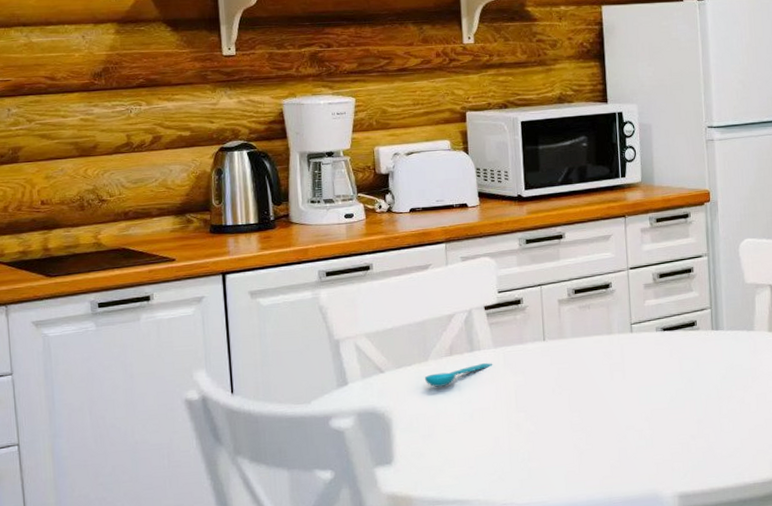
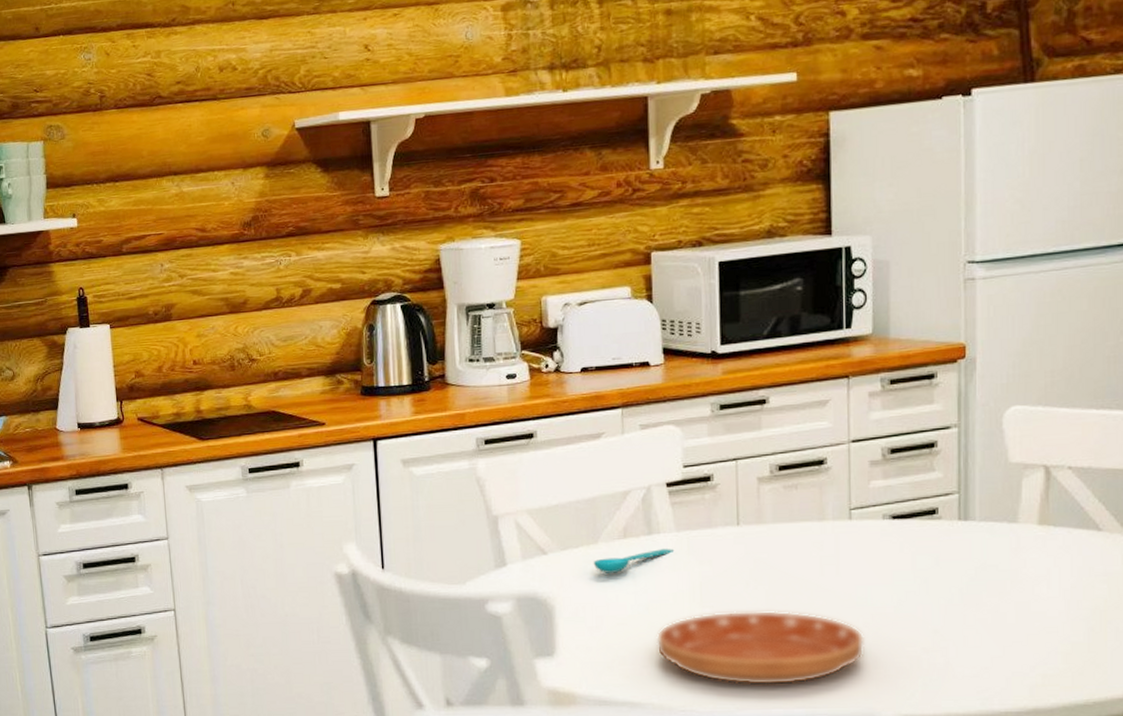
saucer: none [480,411,647,477] -> present [656,610,865,686]

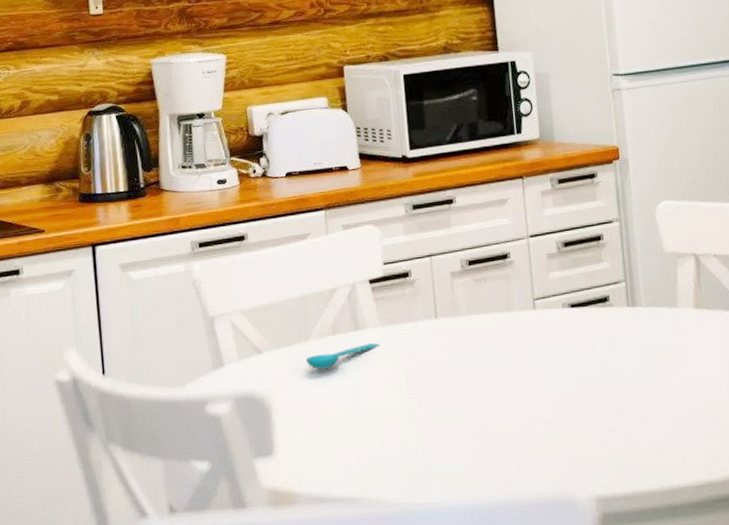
saucer: present [656,610,865,686] -> none [368,399,557,475]

